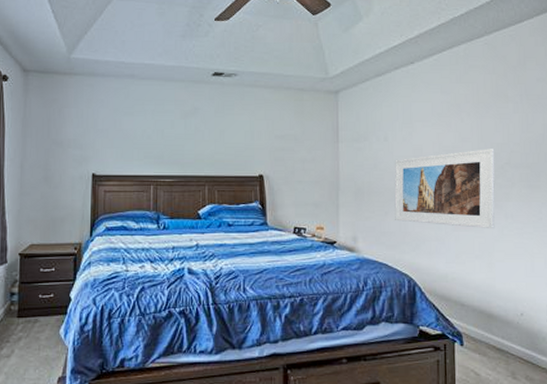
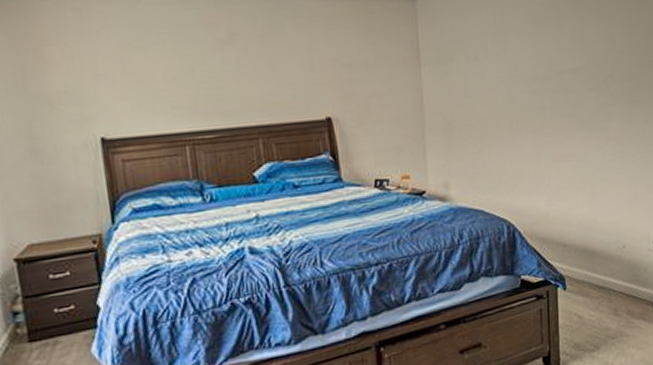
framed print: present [394,149,495,229] -> none [487,59,598,159]

